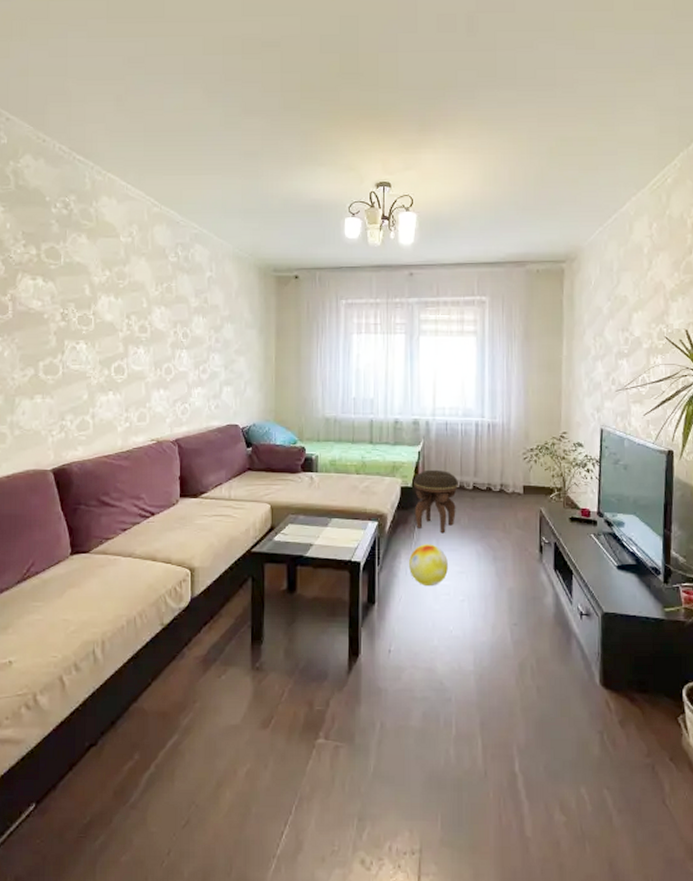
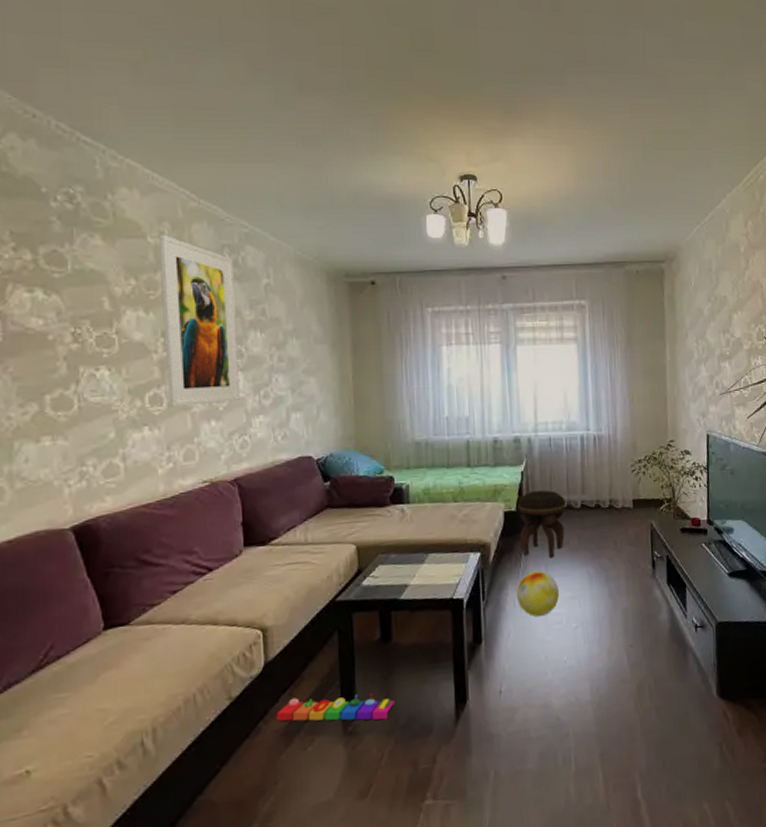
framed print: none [128,234,184,376] -> present [159,234,240,407]
knob puzzle: none [198,631,296,661] -> present [276,693,395,722]

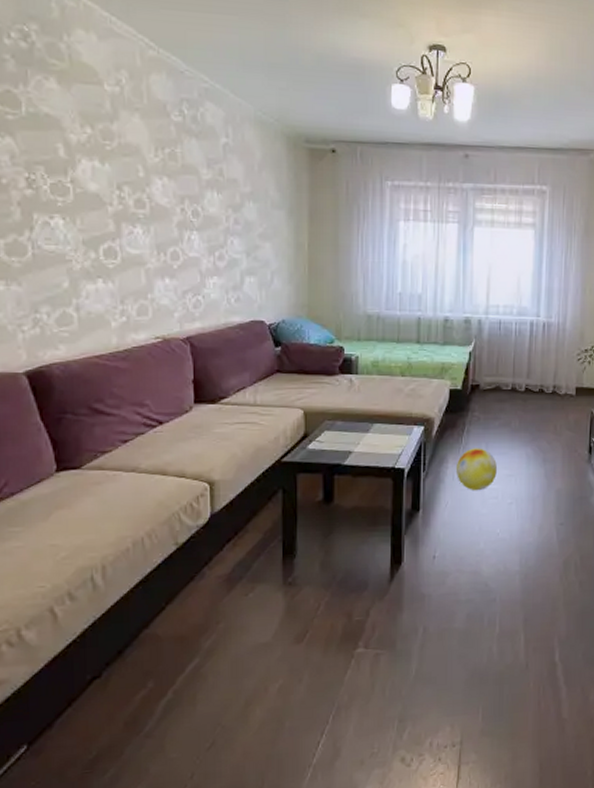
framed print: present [159,234,240,407] -> none [116,82,194,262]
knob puzzle: present [276,693,395,722] -> none [220,548,333,574]
footstool: present [517,490,566,558] -> none [463,371,510,437]

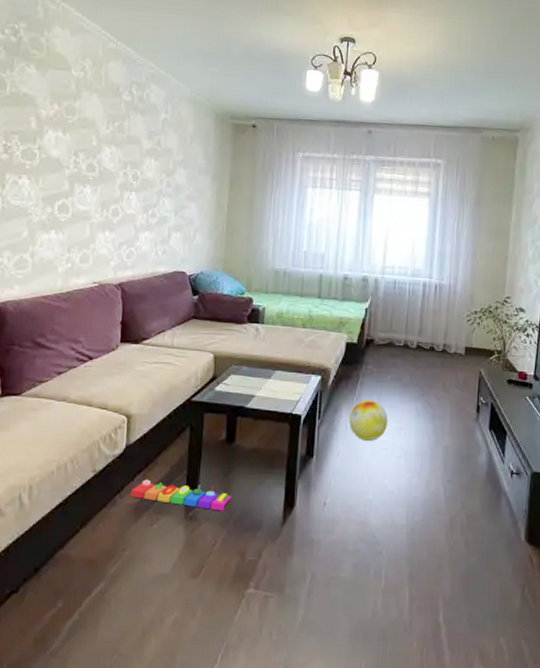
knob puzzle: none [220,548,333,574] -> present [130,479,231,511]

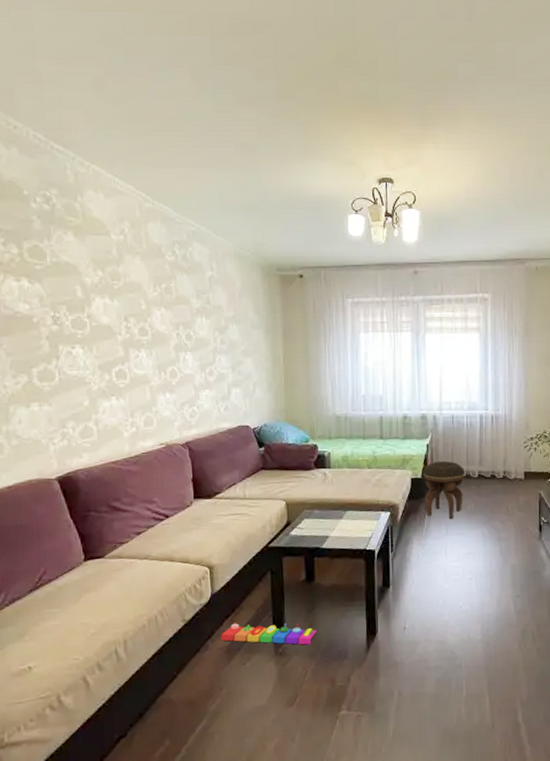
ball: present [348,400,389,442] -> none [420,529,458,568]
footstool: none [357,326,403,390] -> present [423,460,465,519]

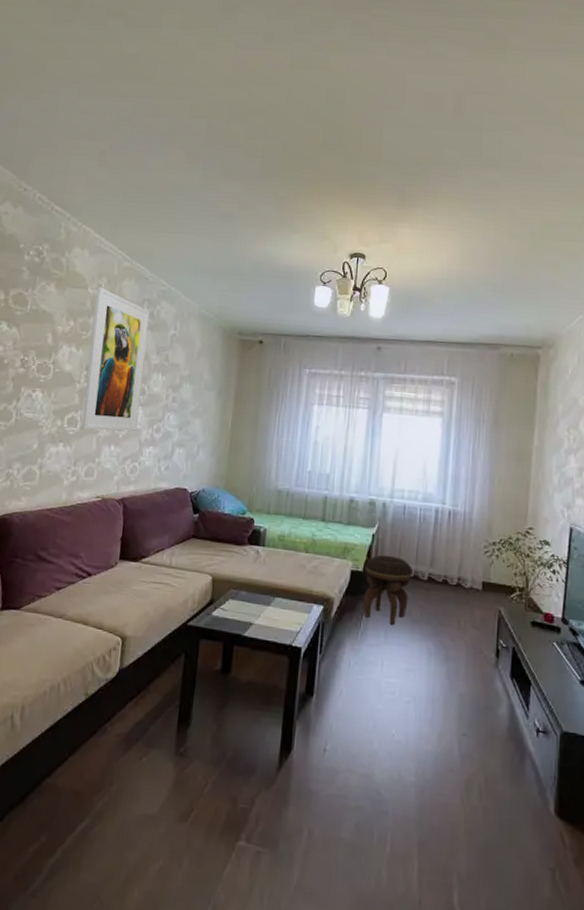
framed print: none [121,232,189,381] -> present [81,287,150,432]
knob puzzle: present [221,623,317,645] -> none [120,707,225,750]

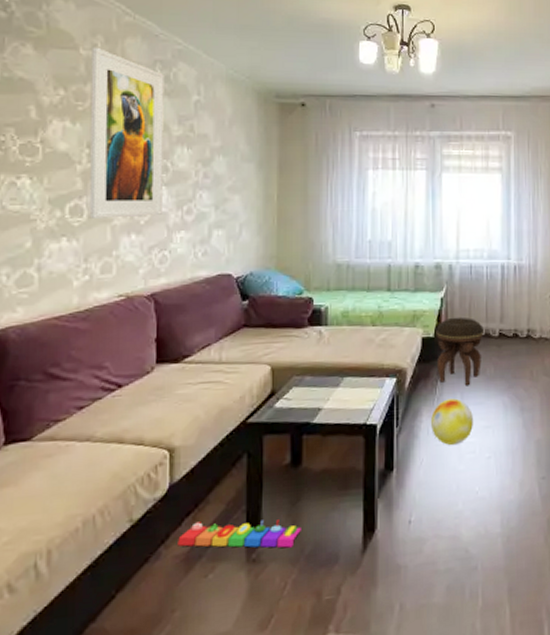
knob puzzle: none [120,707,225,750] -> present [178,520,301,548]
ball: none [352,635,396,683] -> present [430,398,474,446]

